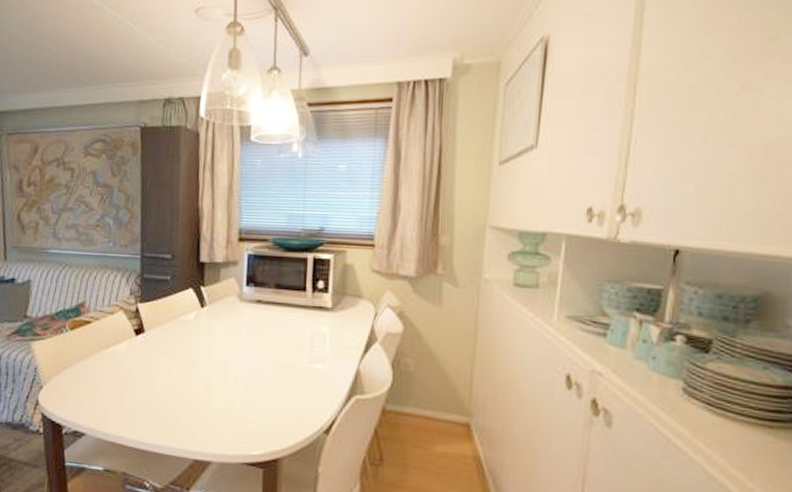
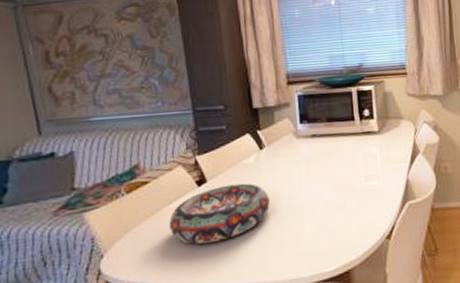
decorative bowl: none [104,339,204,397] -> present [169,183,270,245]

